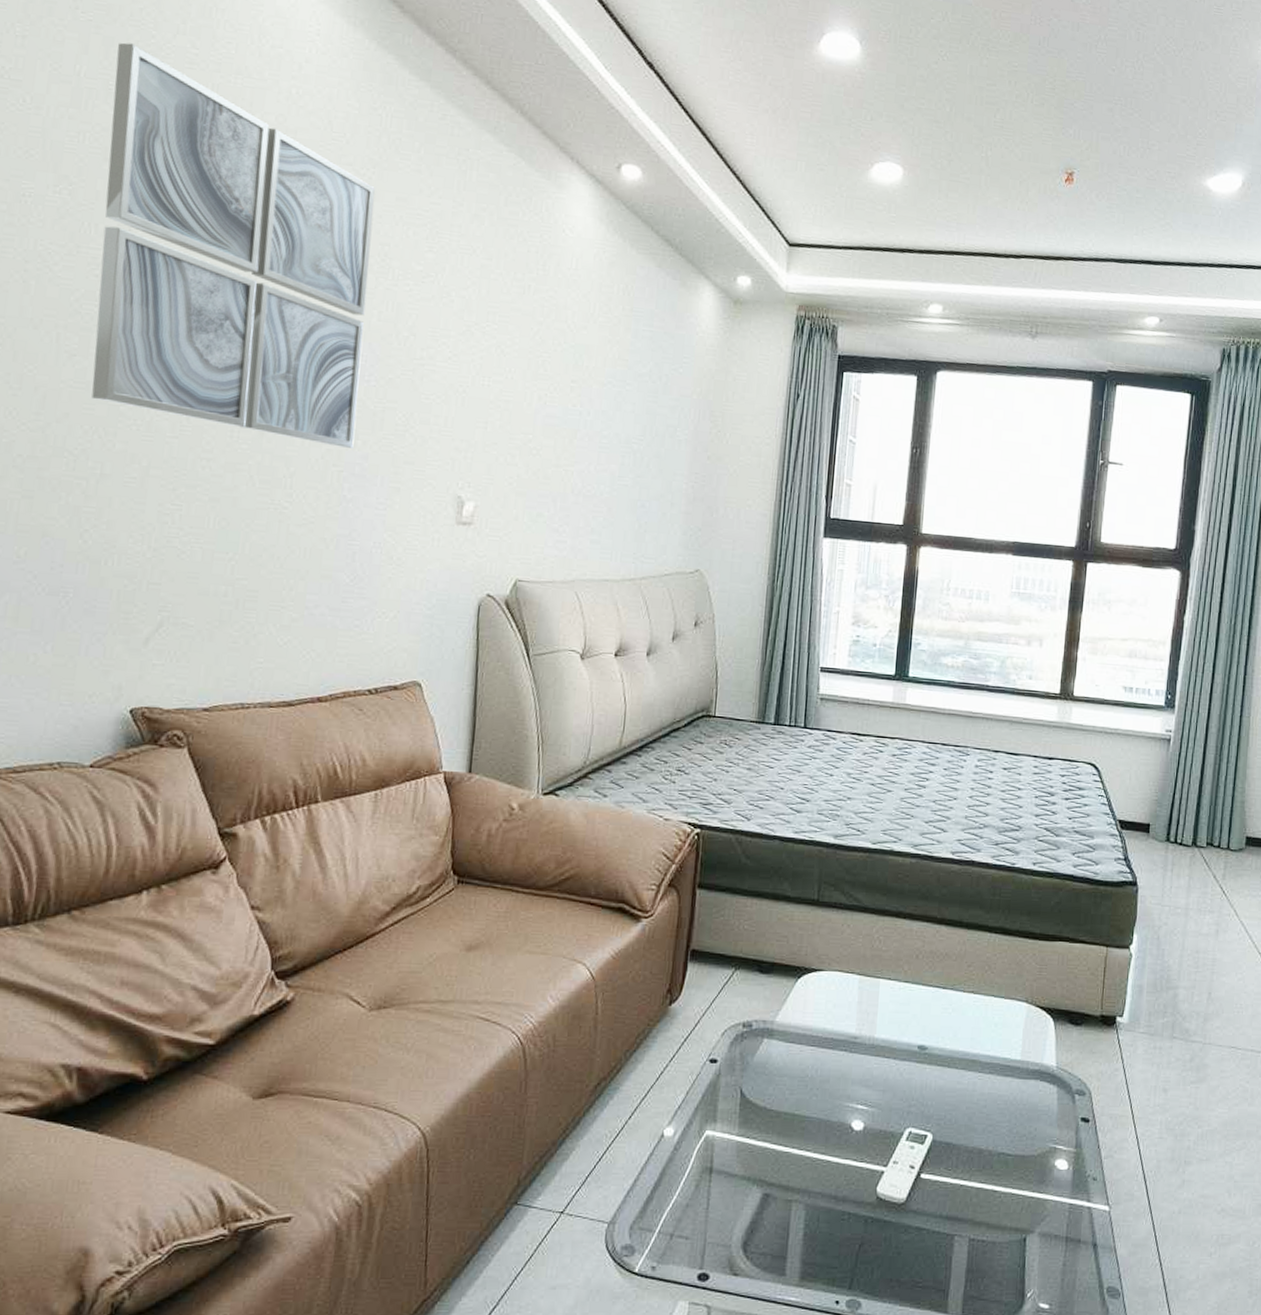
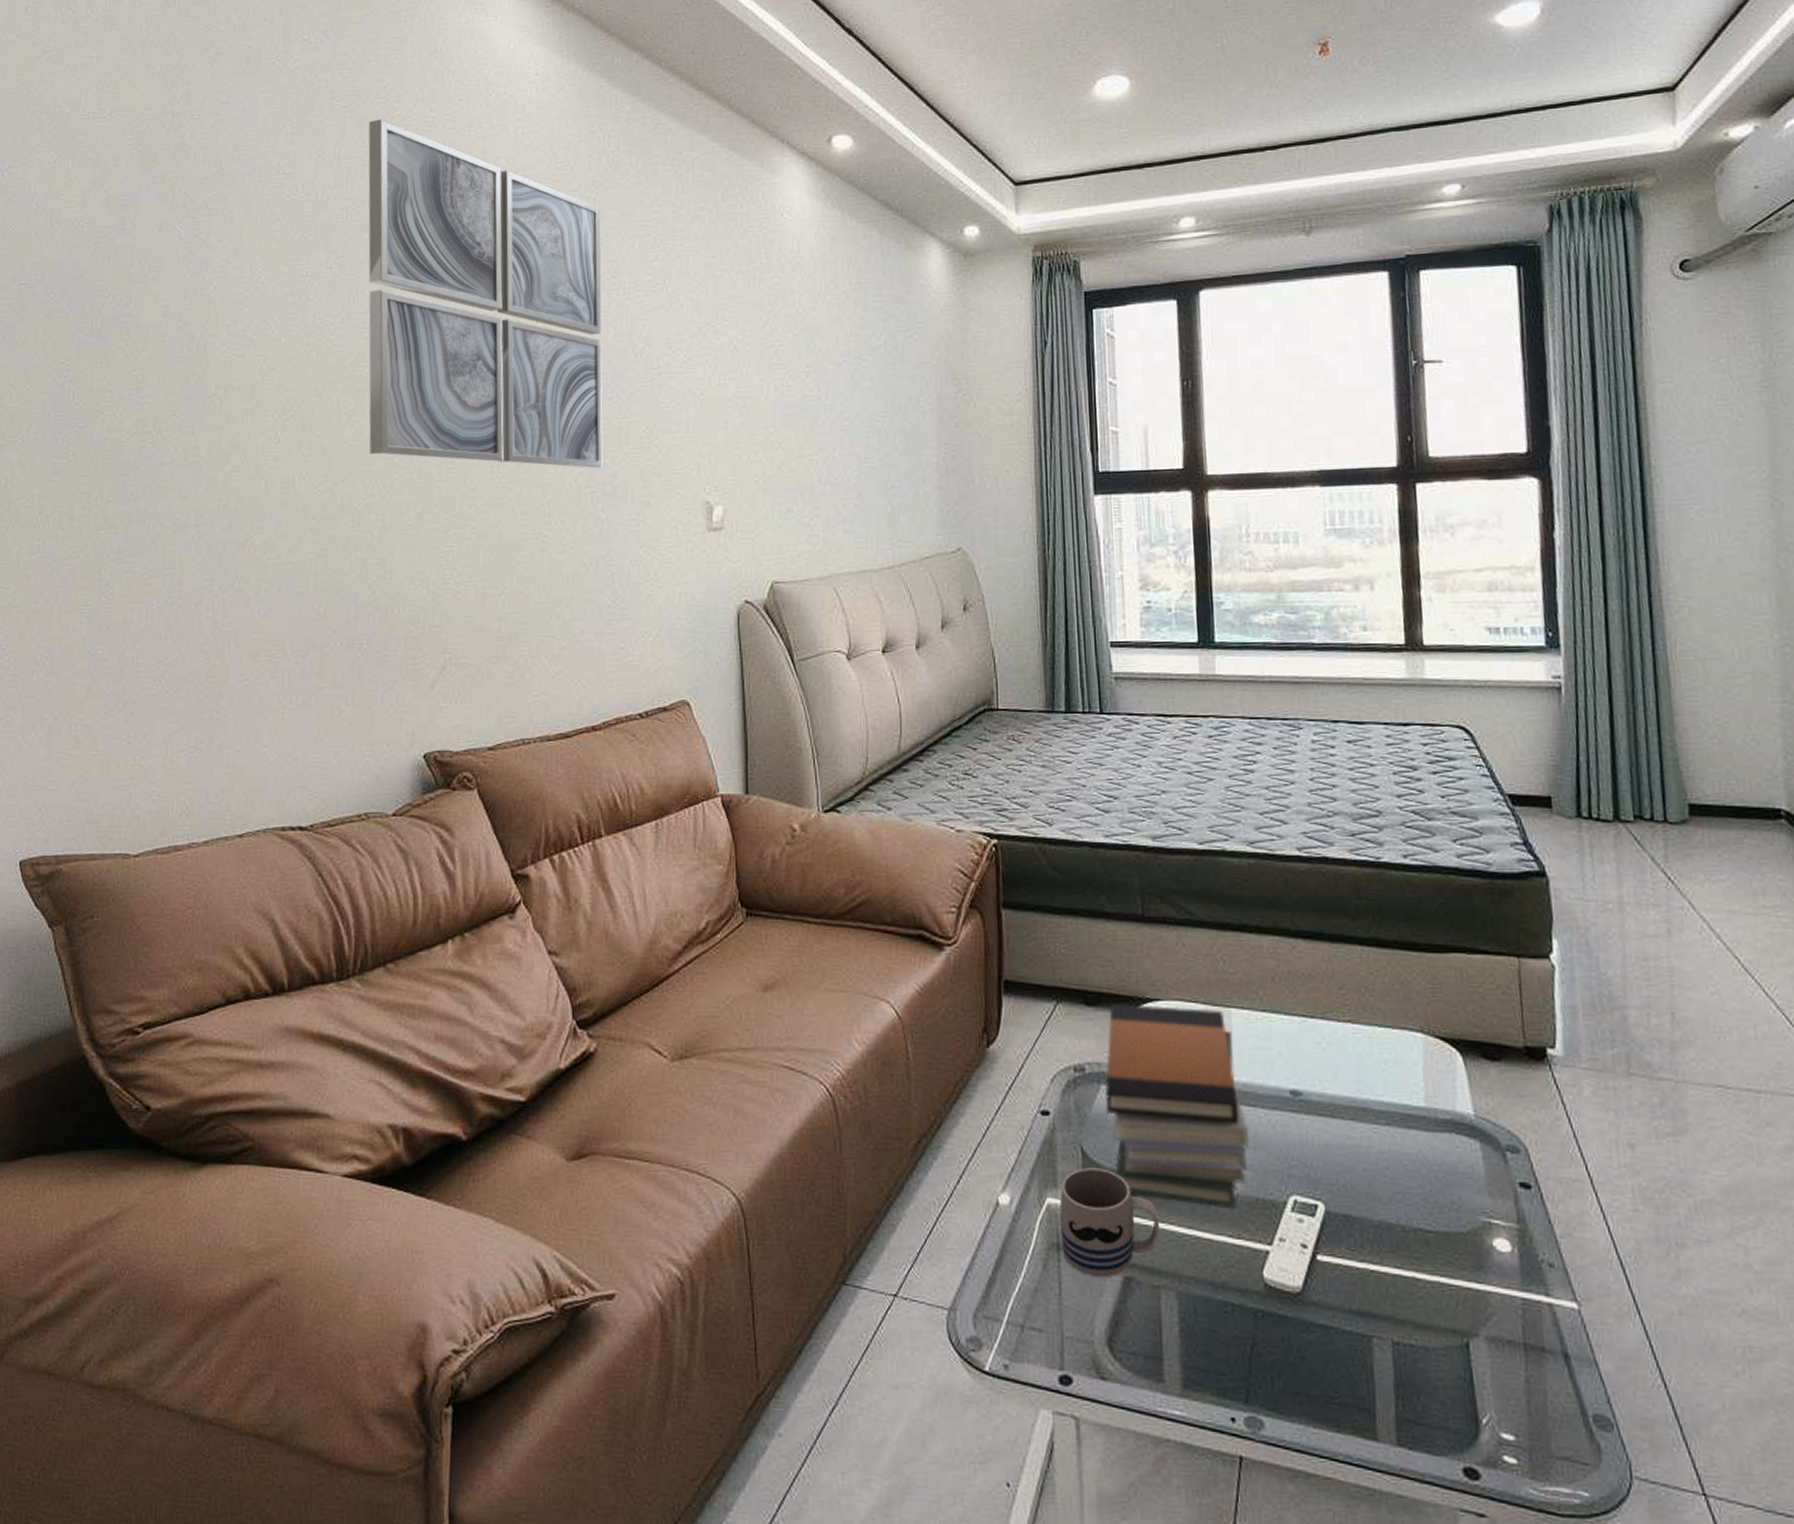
mug: none [714,1106,799,1195] -> present [1059,1168,1161,1278]
book stack: none [766,972,880,1139] -> present [1105,1004,1248,1209]

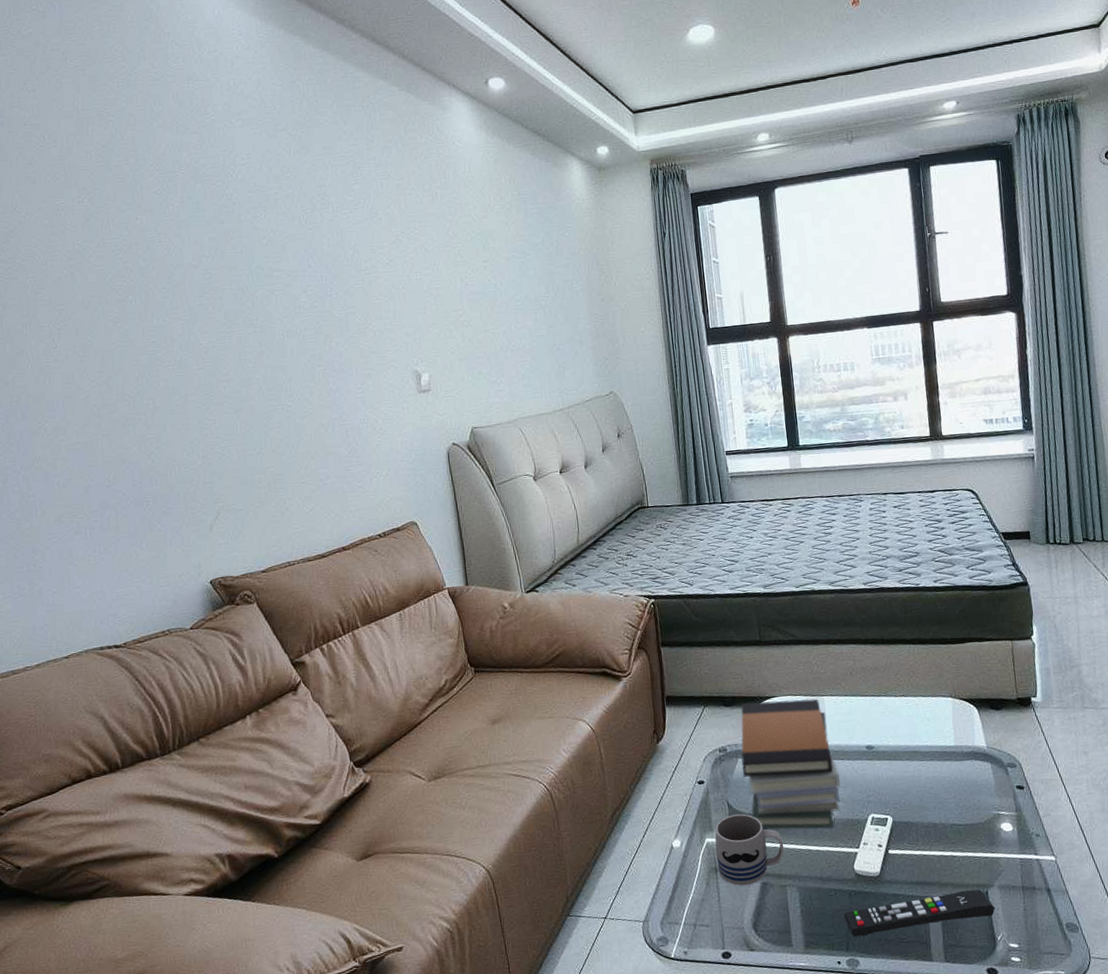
wall art: present [368,119,603,469] -> none [100,76,330,353]
remote control: none [1244,1335,1480,1384] -> present [844,889,995,938]

